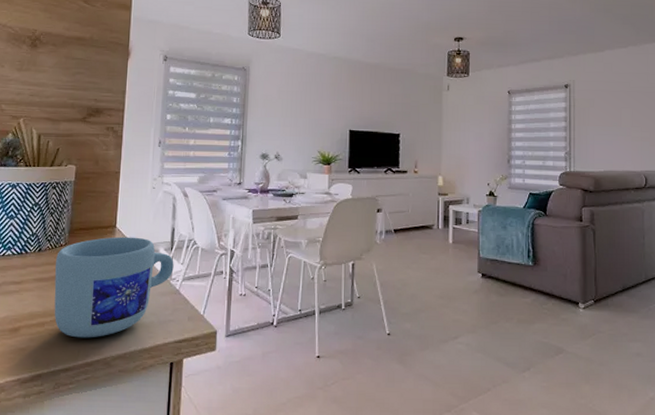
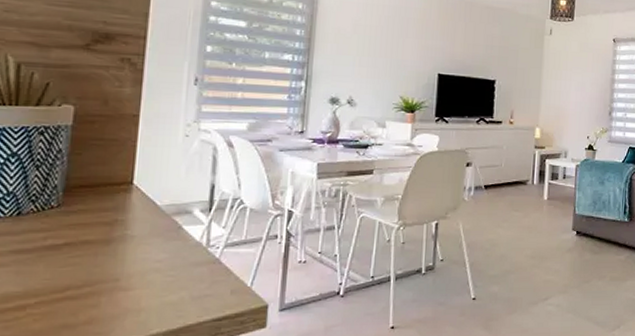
mug: present [54,236,174,338] -> none [40,195,213,322]

